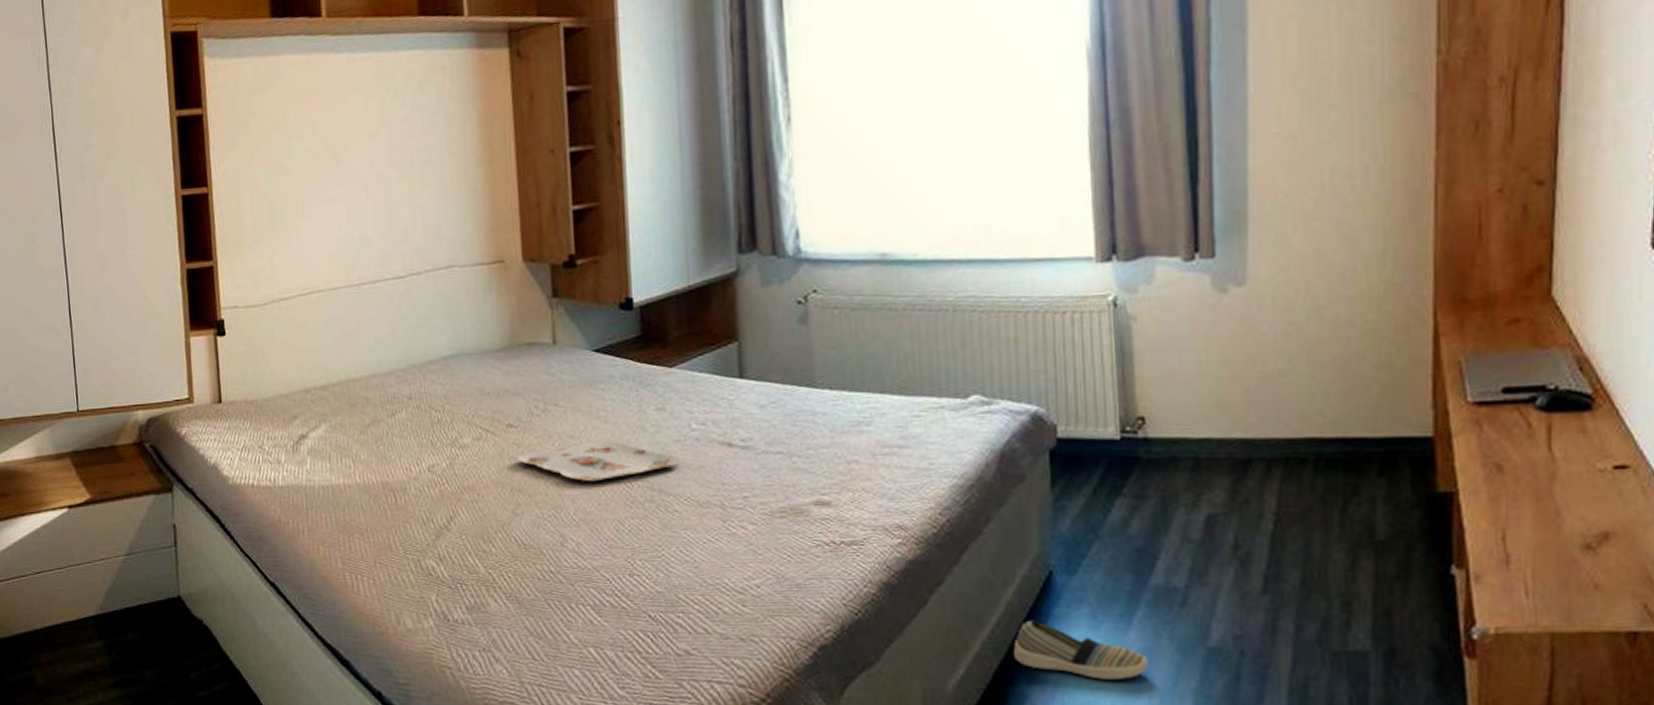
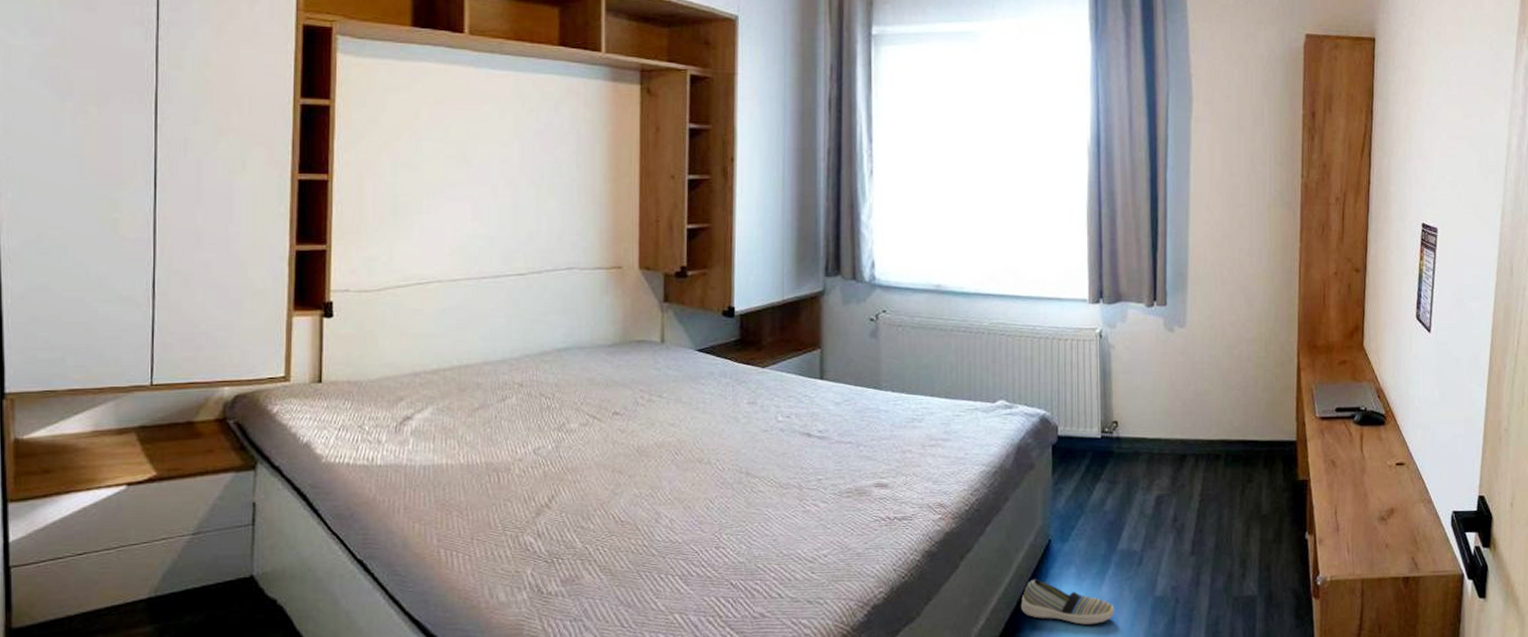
serving tray: present [517,441,679,482] -> none [620,429,766,465]

